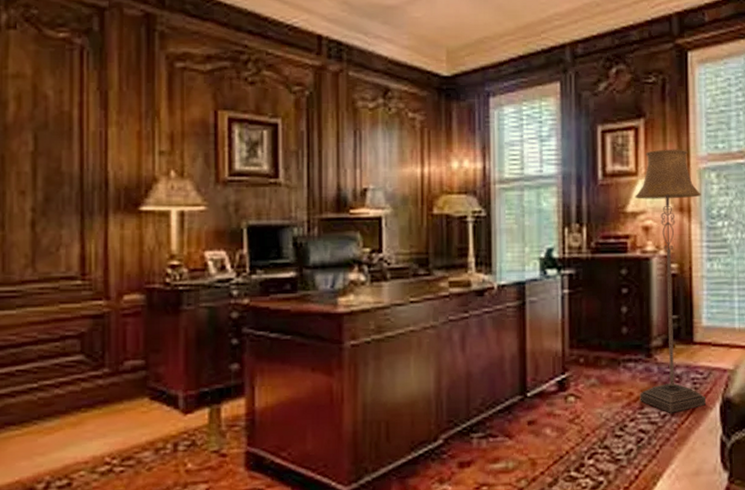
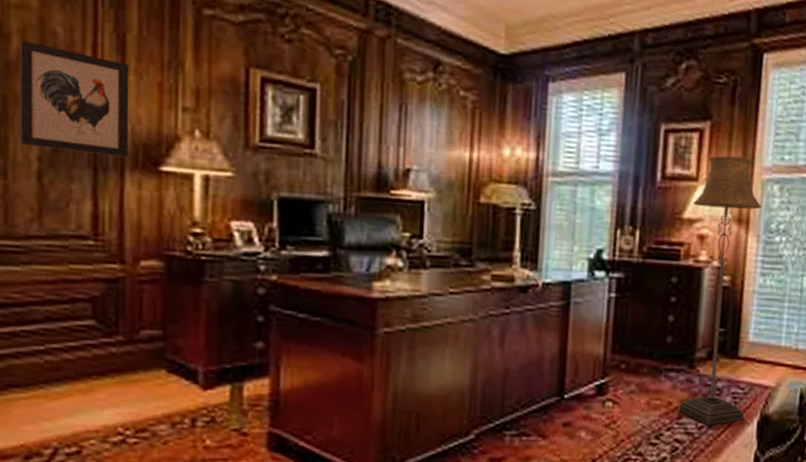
wall art: none [15,105,111,201] -> present [19,40,129,158]

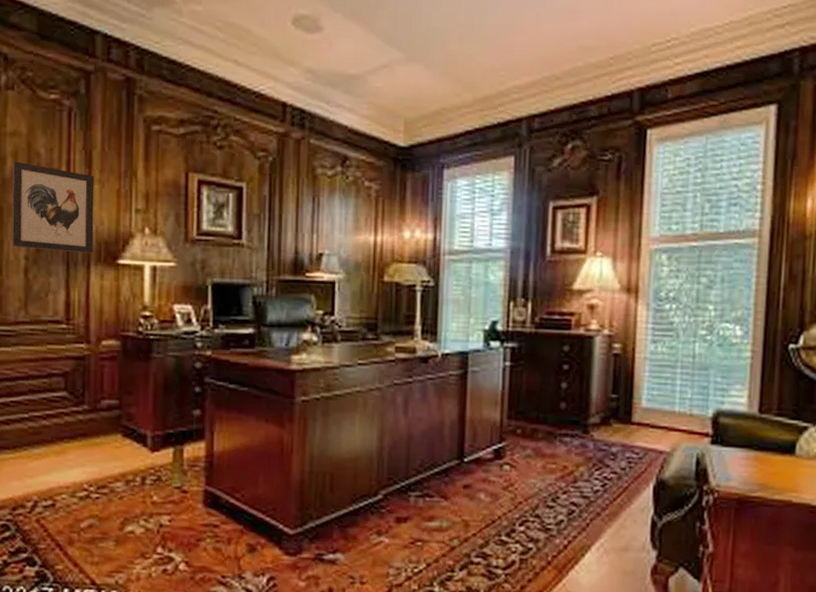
floor lamp: present [678,155,762,425] -> none [573,228,651,489]

